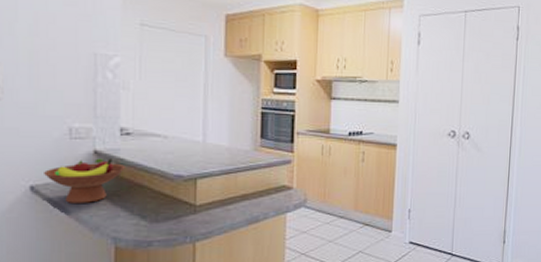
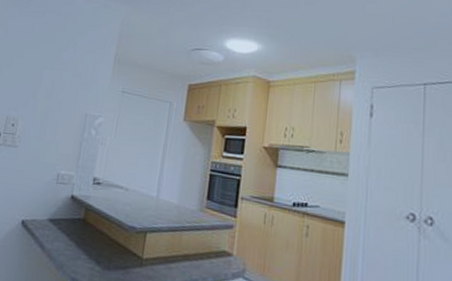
fruit bowl: present [44,158,125,203] -> none [33,202,92,242]

